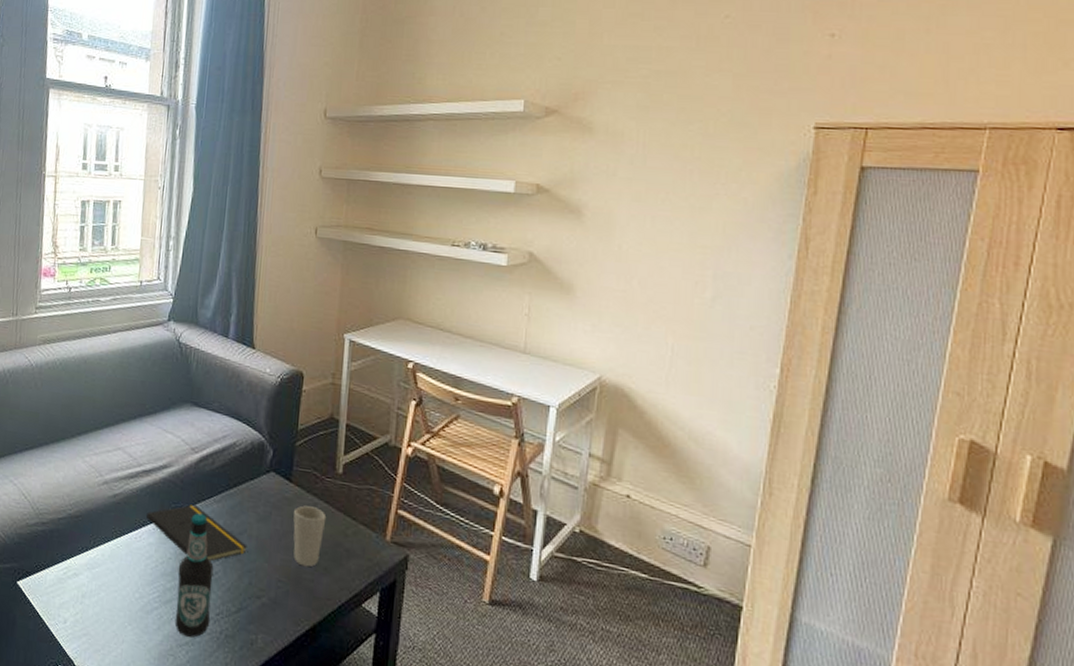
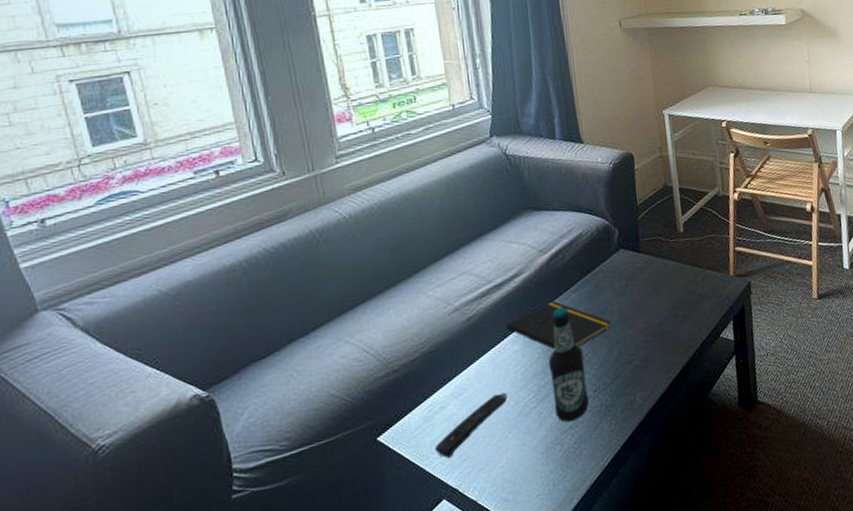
remote control: none [61,579,135,627] -> present [434,392,508,458]
cup: present [293,505,327,567] -> none [647,267,677,322]

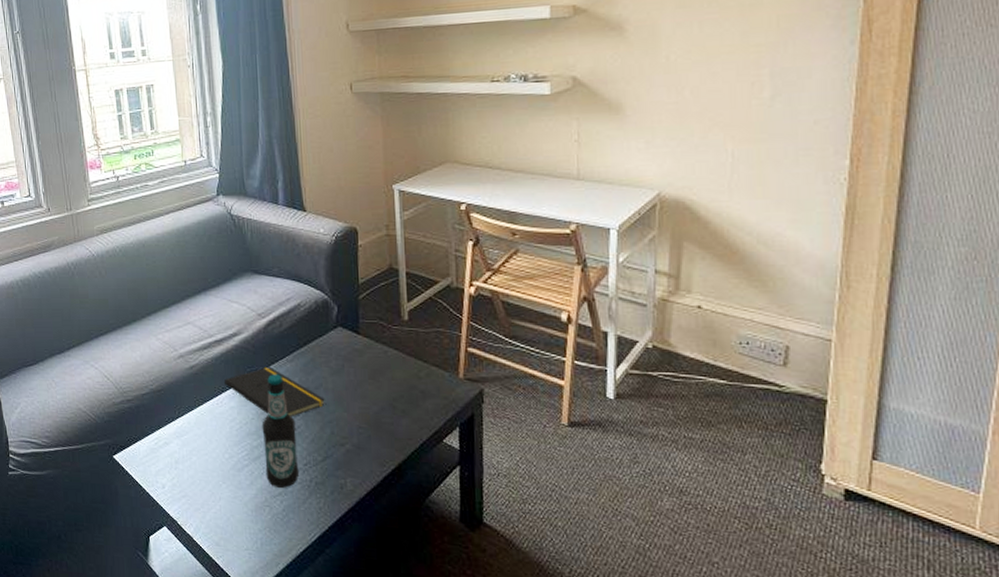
remote control: present [434,392,508,458] -> none [158,443,223,491]

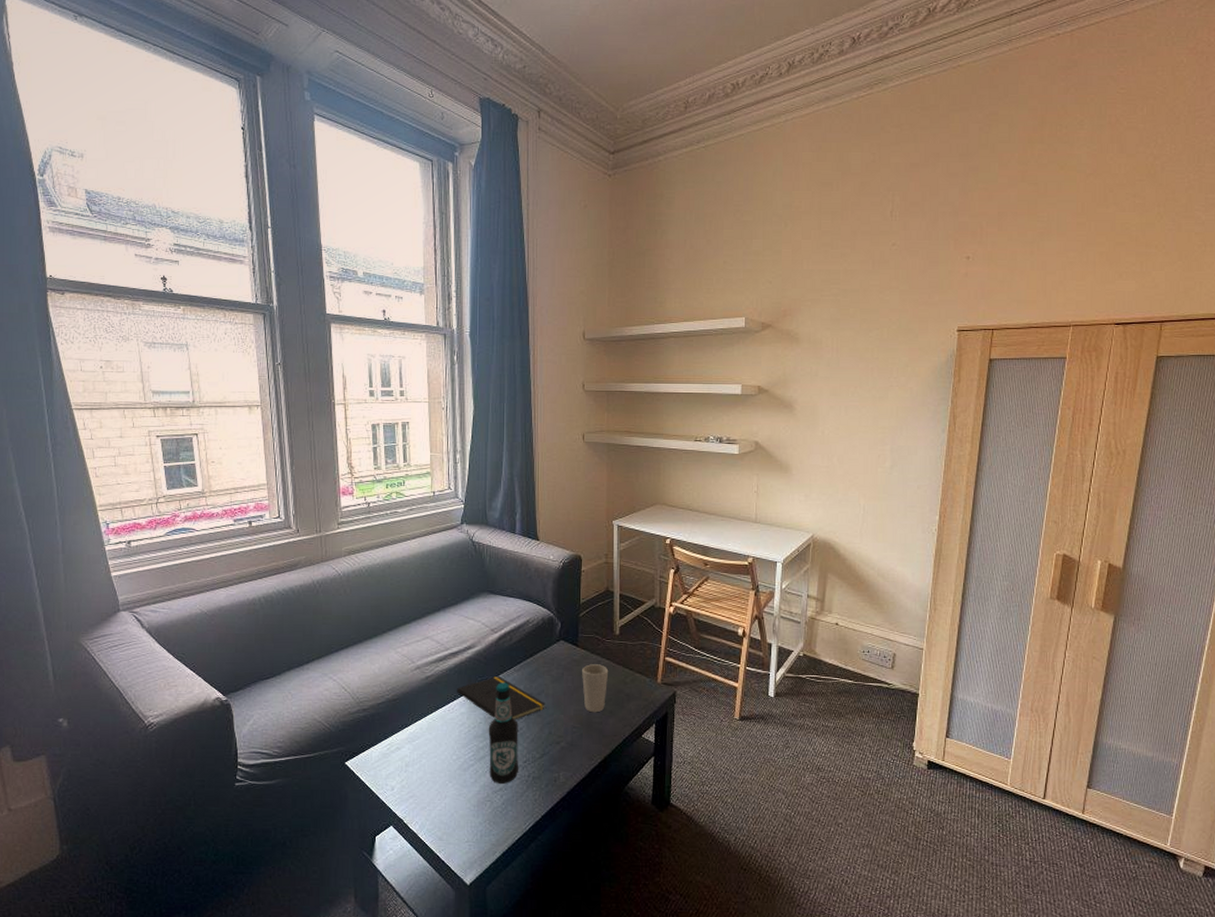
cup: none [366,355,398,412] -> present [582,664,609,713]

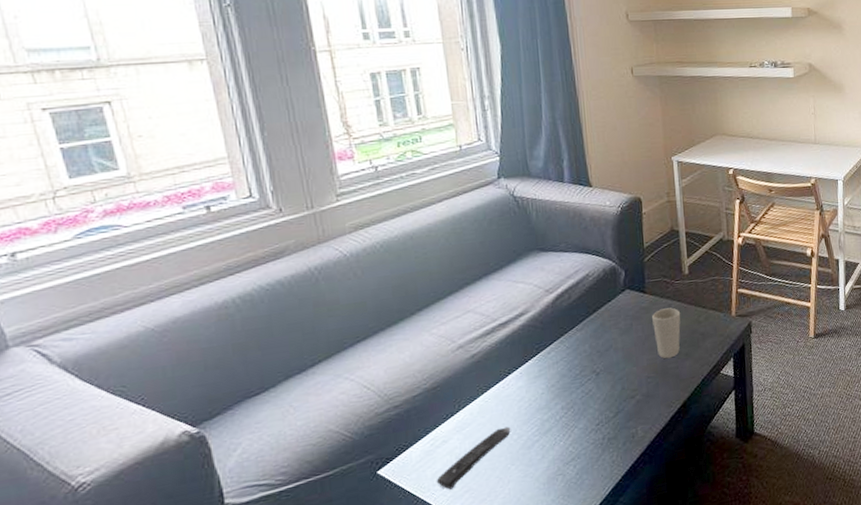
remote control: none [388,746,452,792] -> present [436,426,511,490]
notepad: present [457,675,545,720] -> none [511,338,615,385]
bottle: present [488,683,518,784] -> none [552,344,591,454]

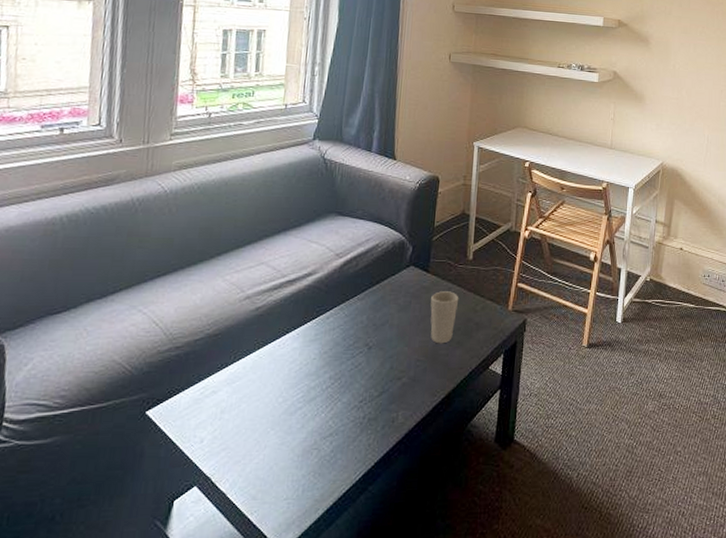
remote control: present [436,426,511,490] -> none [197,387,278,444]

